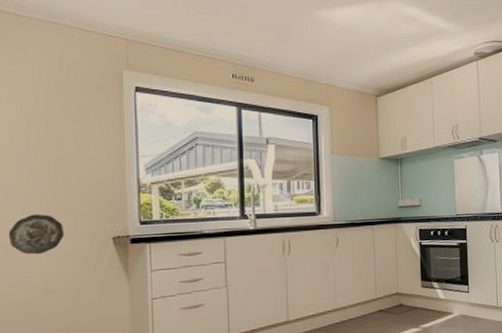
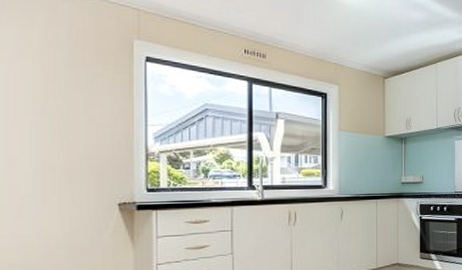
decorative plate: present [8,214,64,255] -> none [9,178,68,219]

